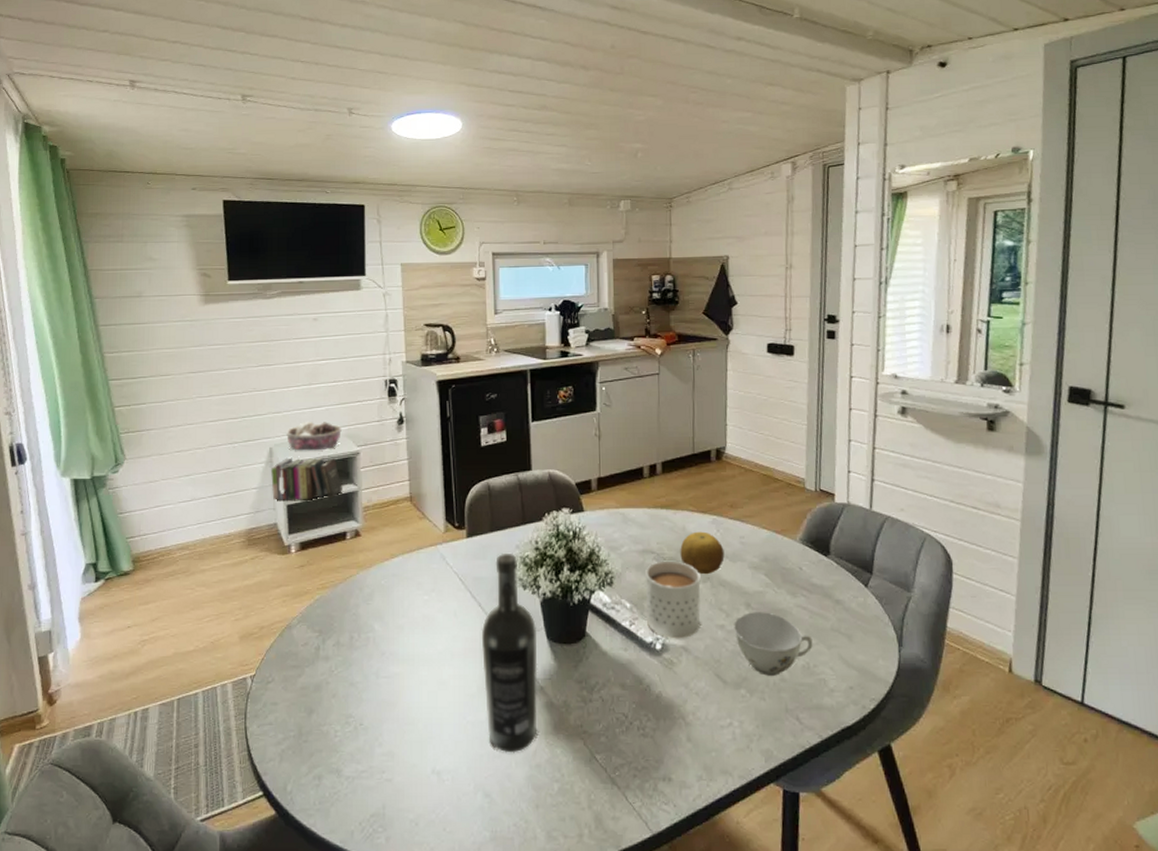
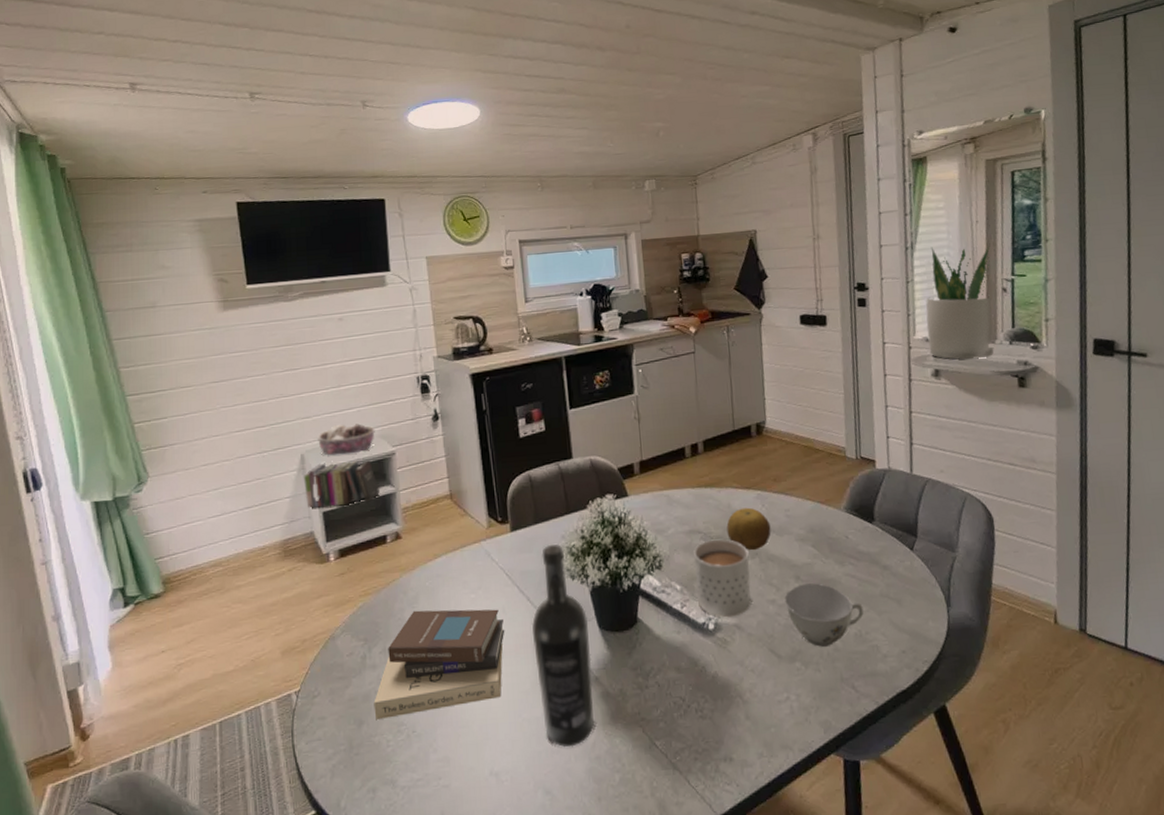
books: none [324,607,455,709] -> present [374,609,505,719]
planter: none [896,283,967,399] -> present [925,243,994,360]

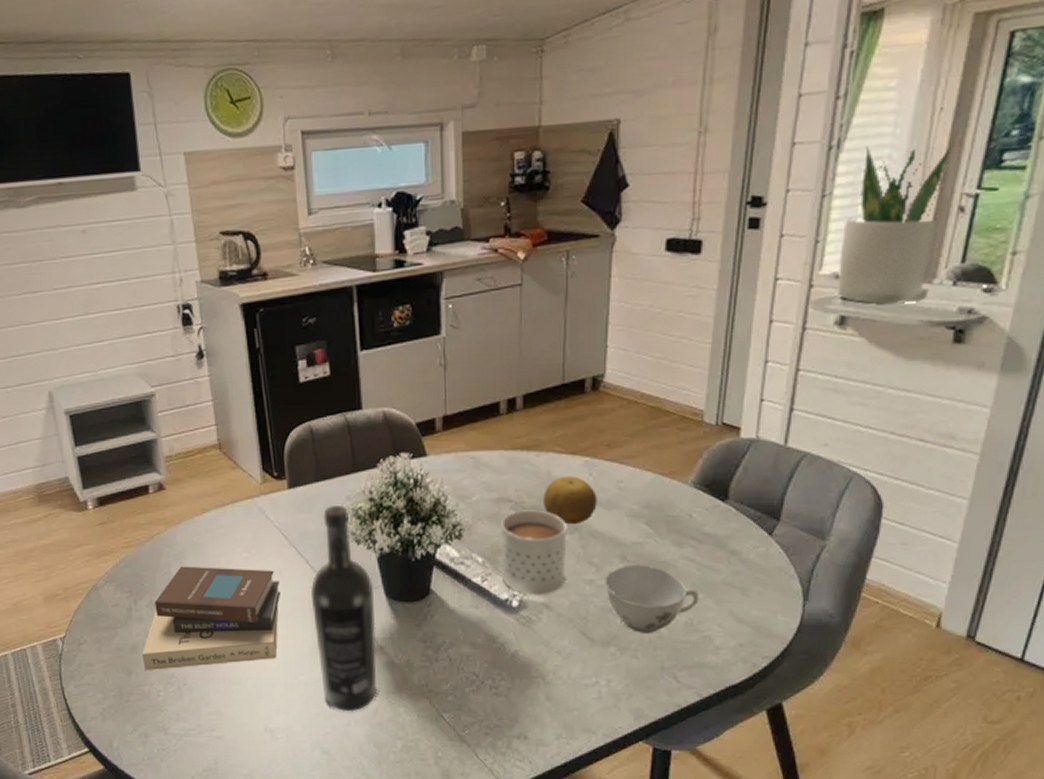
books: present [304,460,380,509] -> none [54,401,139,452]
decorative basket: present [316,423,375,456] -> none [65,358,131,394]

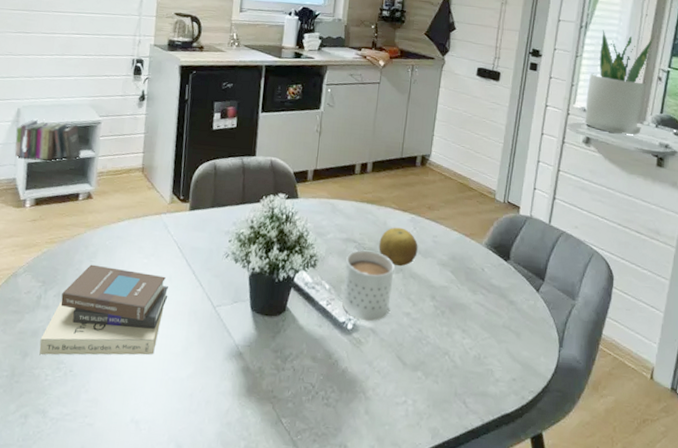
books: none [54,401,139,452] -> present [14,119,81,163]
wine bottle: present [310,506,377,712] -> none [186,228,242,410]
teacup: present [605,565,699,635] -> none [418,304,486,364]

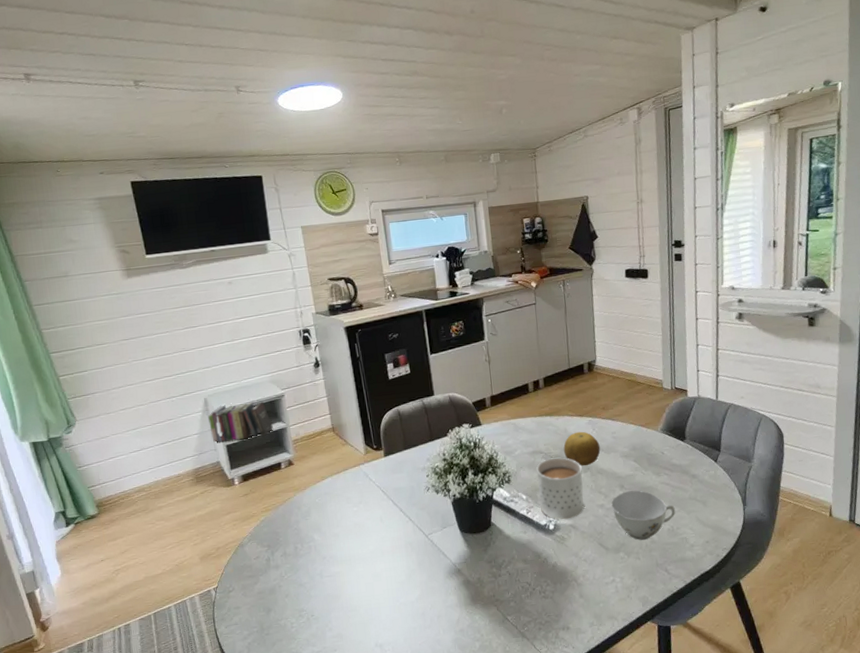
books: present [39,264,168,355] -> none [278,518,383,607]
teacup: none [418,304,486,364] -> present [611,490,676,541]
planter: present [585,29,655,136] -> none [732,203,790,304]

